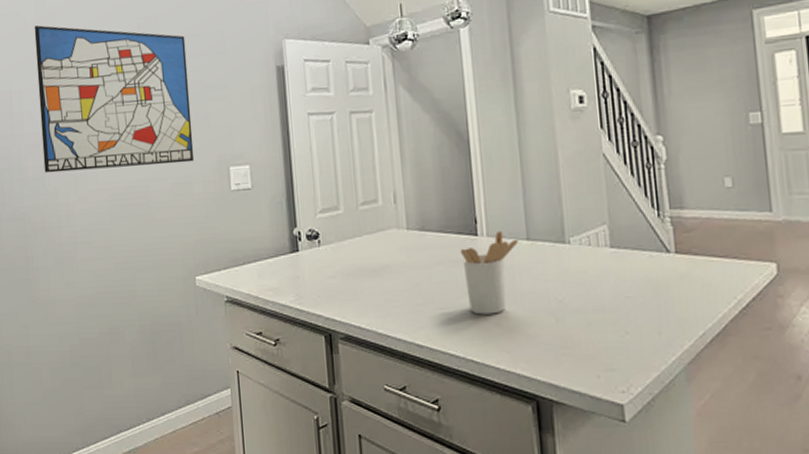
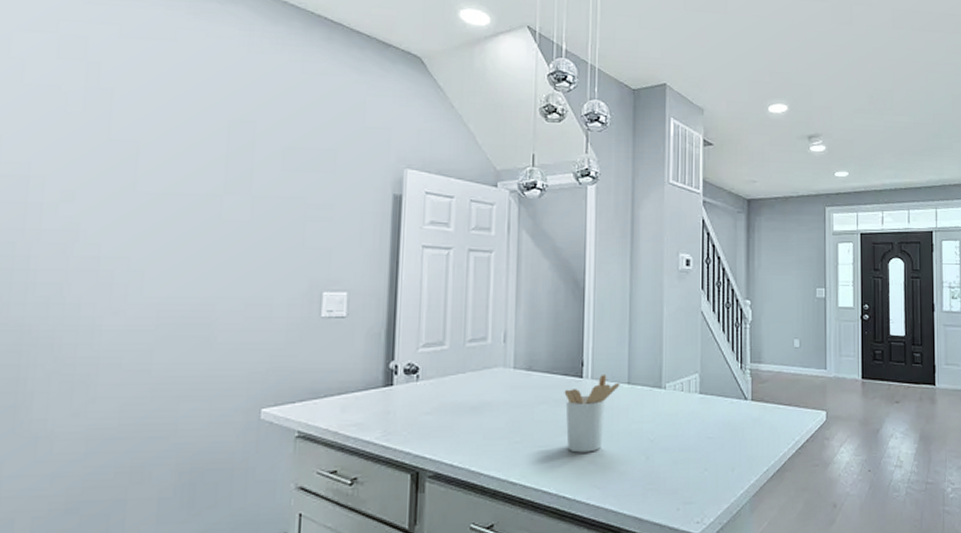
wall art: present [34,25,195,173] -> none [64,106,288,283]

